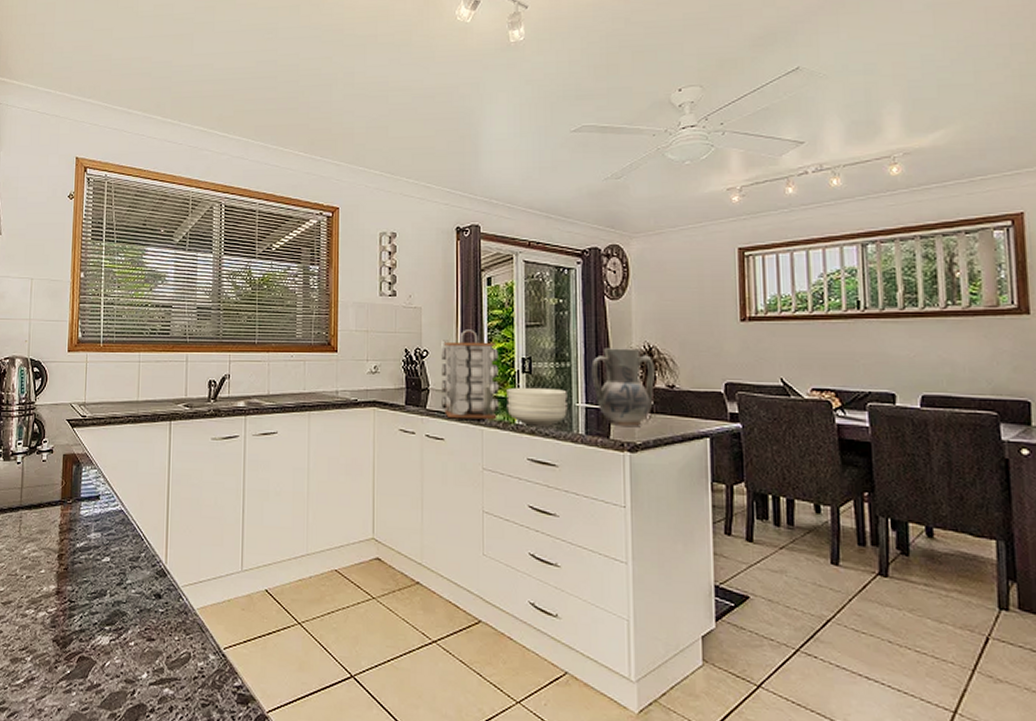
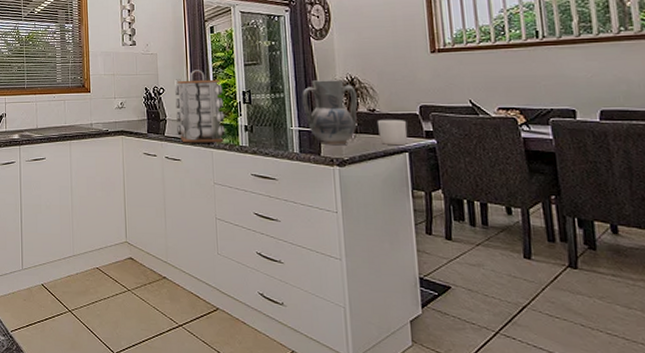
bowl: present [507,387,568,426] -> none [231,115,284,147]
mug: none [677,398,710,430] -> present [378,120,408,146]

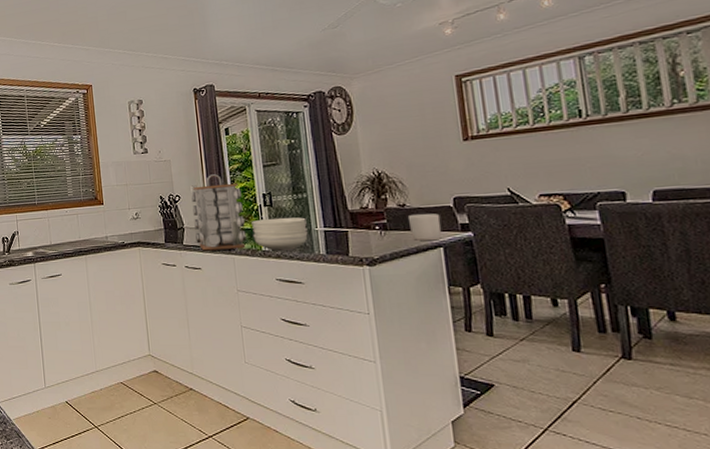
bowl: none [231,115,284,147] -> present [252,217,308,251]
ceramic jug: present [302,80,358,144] -> none [326,175,387,244]

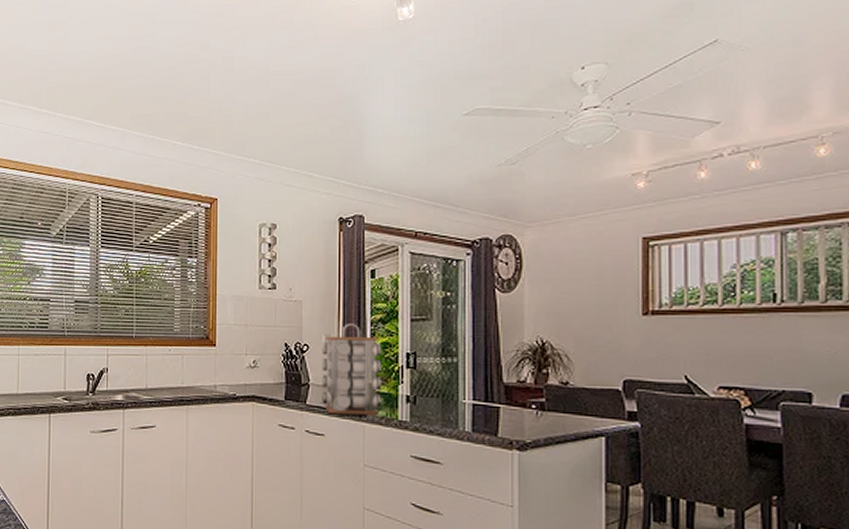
bowl: present [252,217,308,251] -> none [390,383,454,423]
mug: present [409,213,442,241] -> none [571,396,606,429]

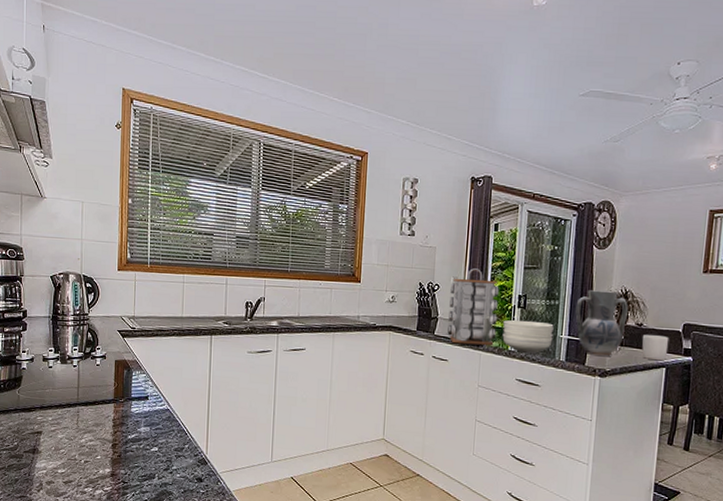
bowl: none [390,383,454,423] -> present [502,320,554,353]
ceramic jug: none [480,343,547,424] -> present [575,290,628,356]
mug: none [571,396,606,429] -> present [641,335,669,361]

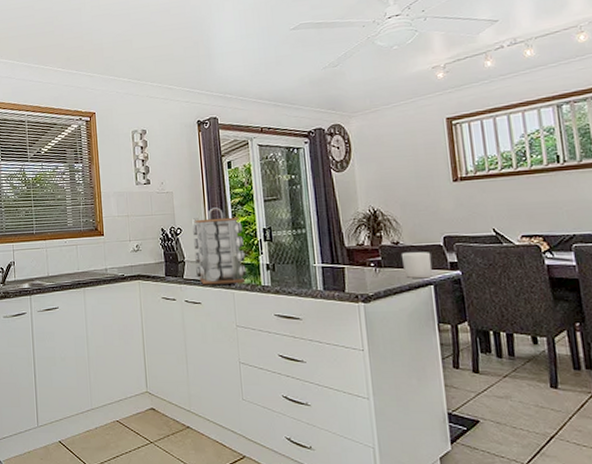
bowl: present [502,320,554,353] -> none [252,252,307,286]
ceramic jug: present [575,290,628,356] -> none [324,212,381,281]

